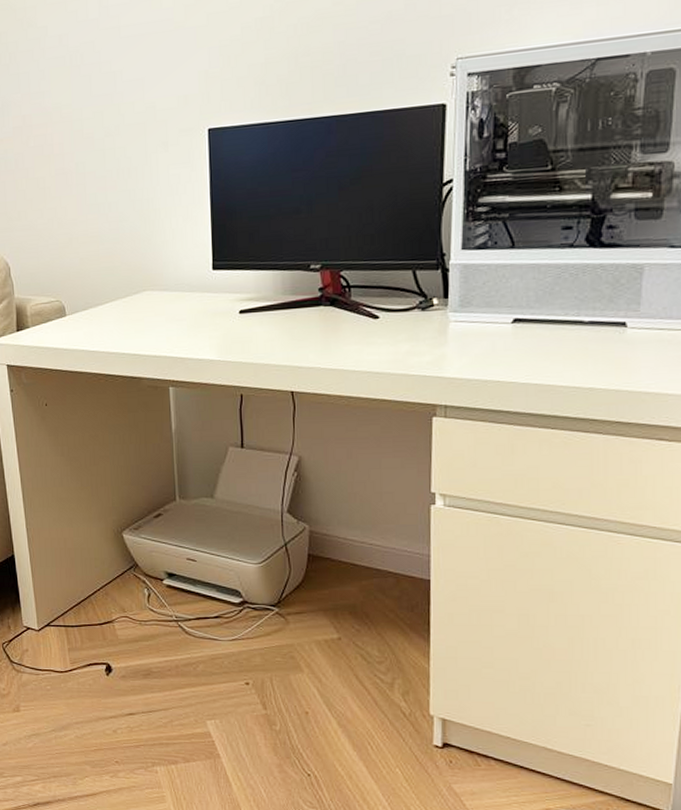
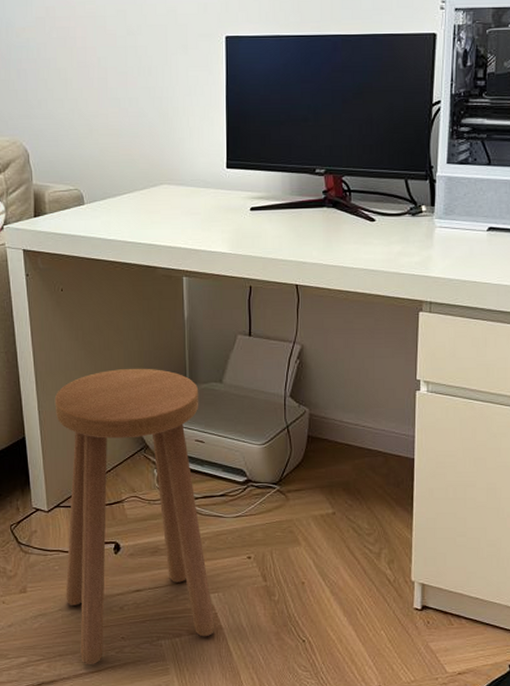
stool: none [42,483,213,789] -> present [54,368,215,665]

